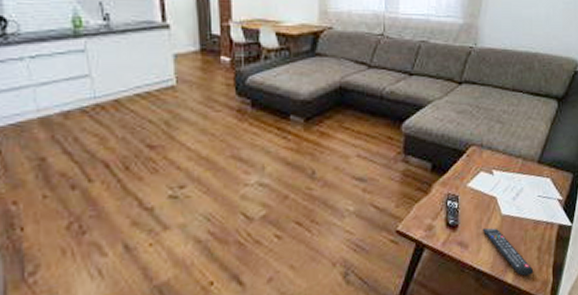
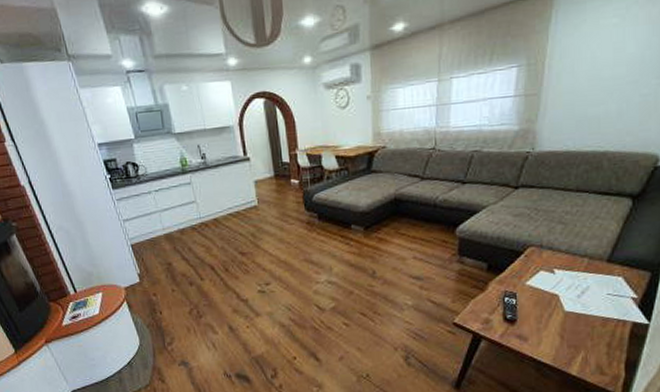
remote control: present [482,227,534,276] -> none [542,323,602,370]

